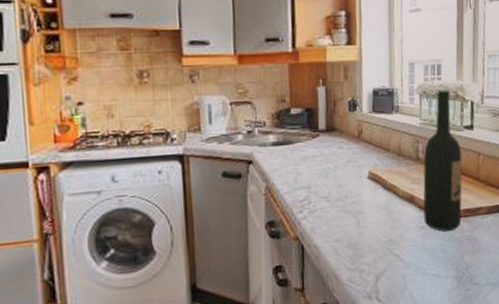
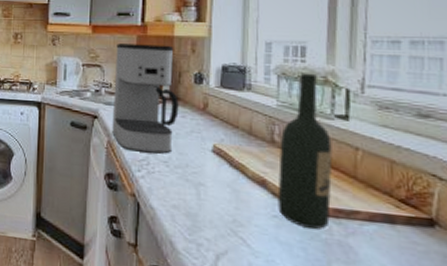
coffee maker: none [267,72,336,193] -> present [112,43,179,154]

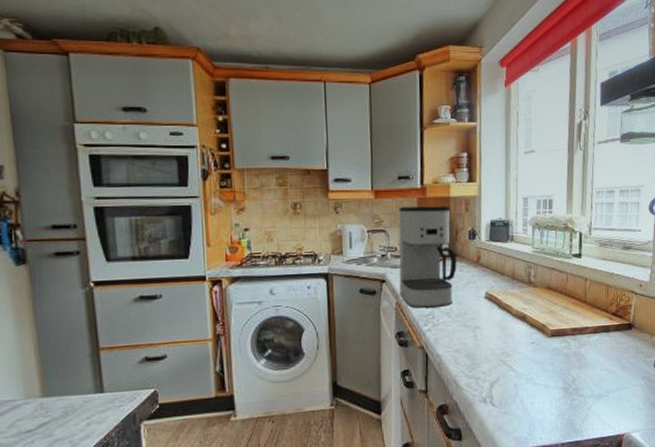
wine bottle: present [277,73,333,230] -> none [534,222,571,348]

